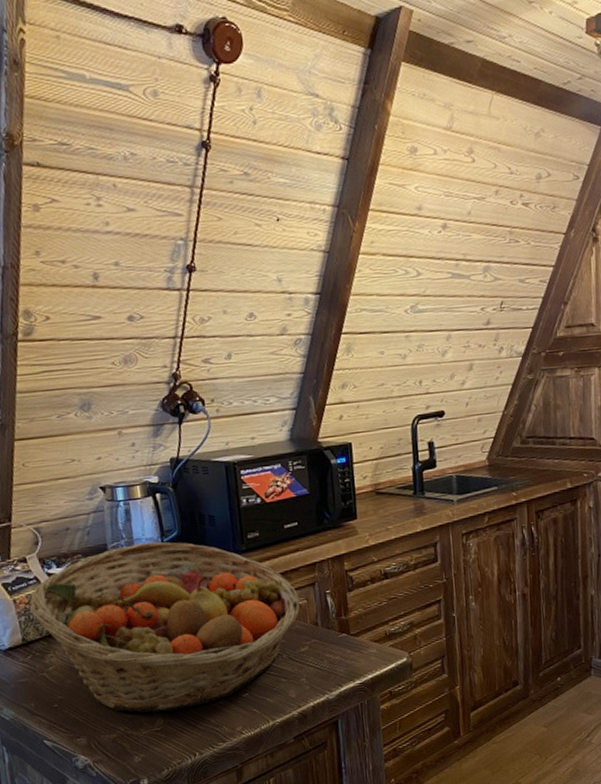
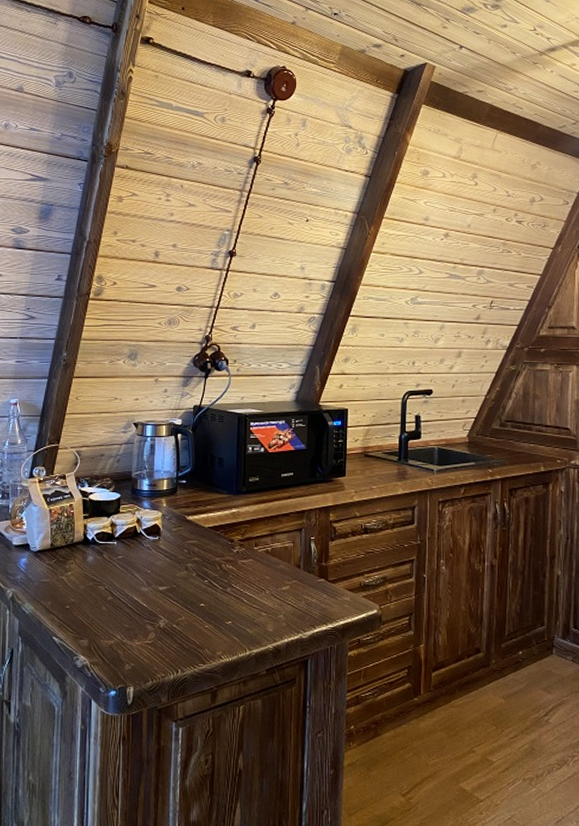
fruit basket: present [30,542,301,713] -> none [61,475,287,627]

